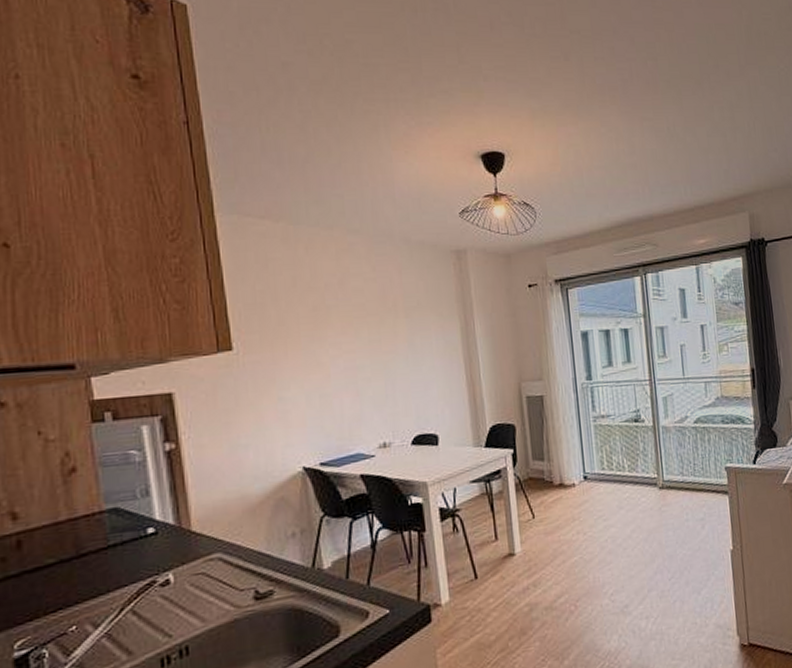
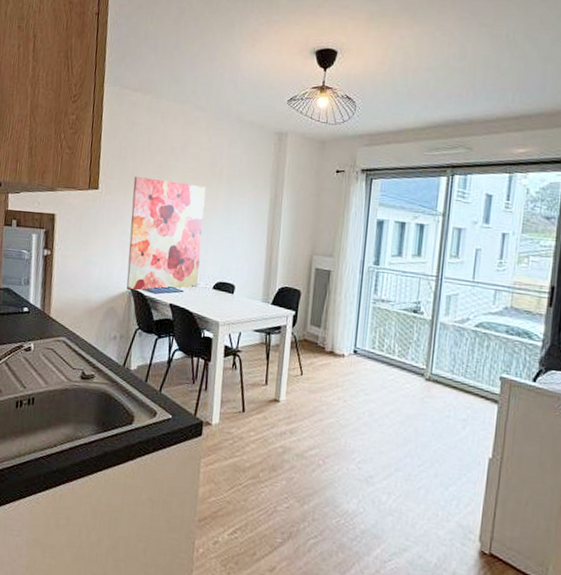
wall art: none [281,324,393,472] -> present [126,177,206,291]

